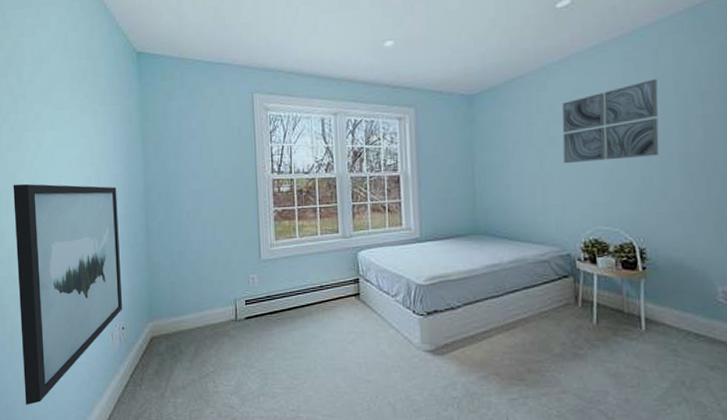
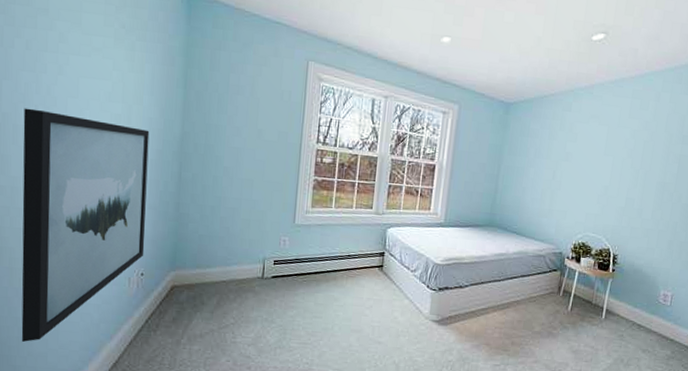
wall art: present [562,78,659,164] -> none [572,117,655,182]

